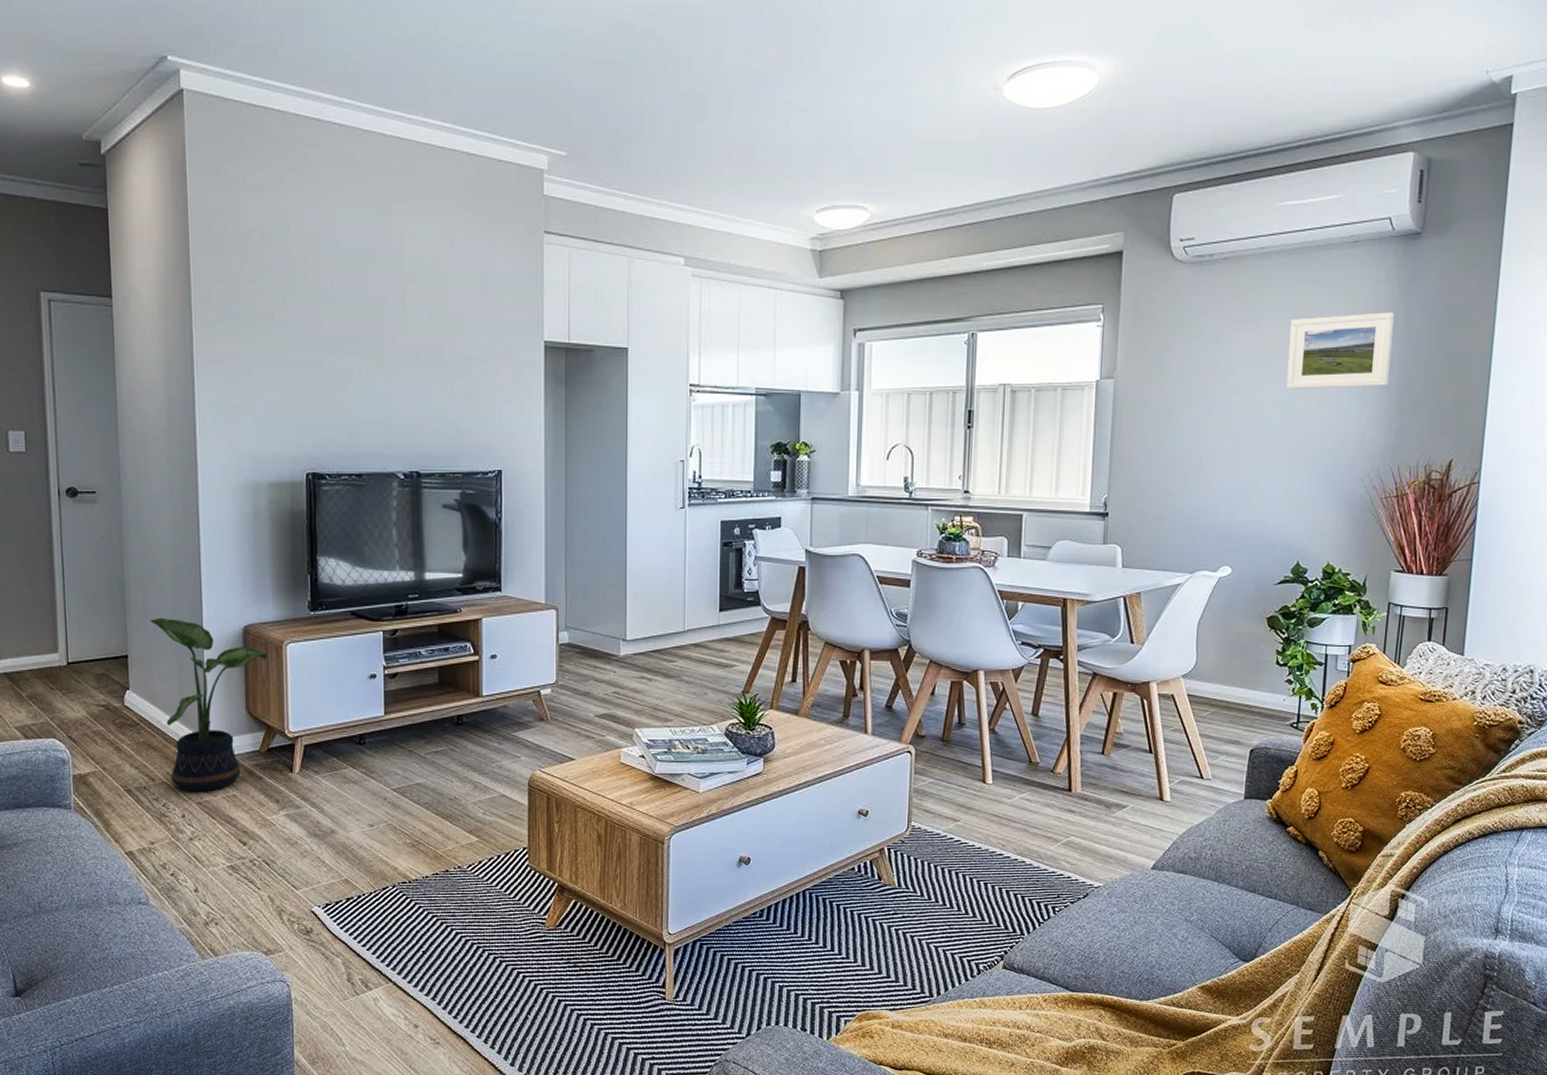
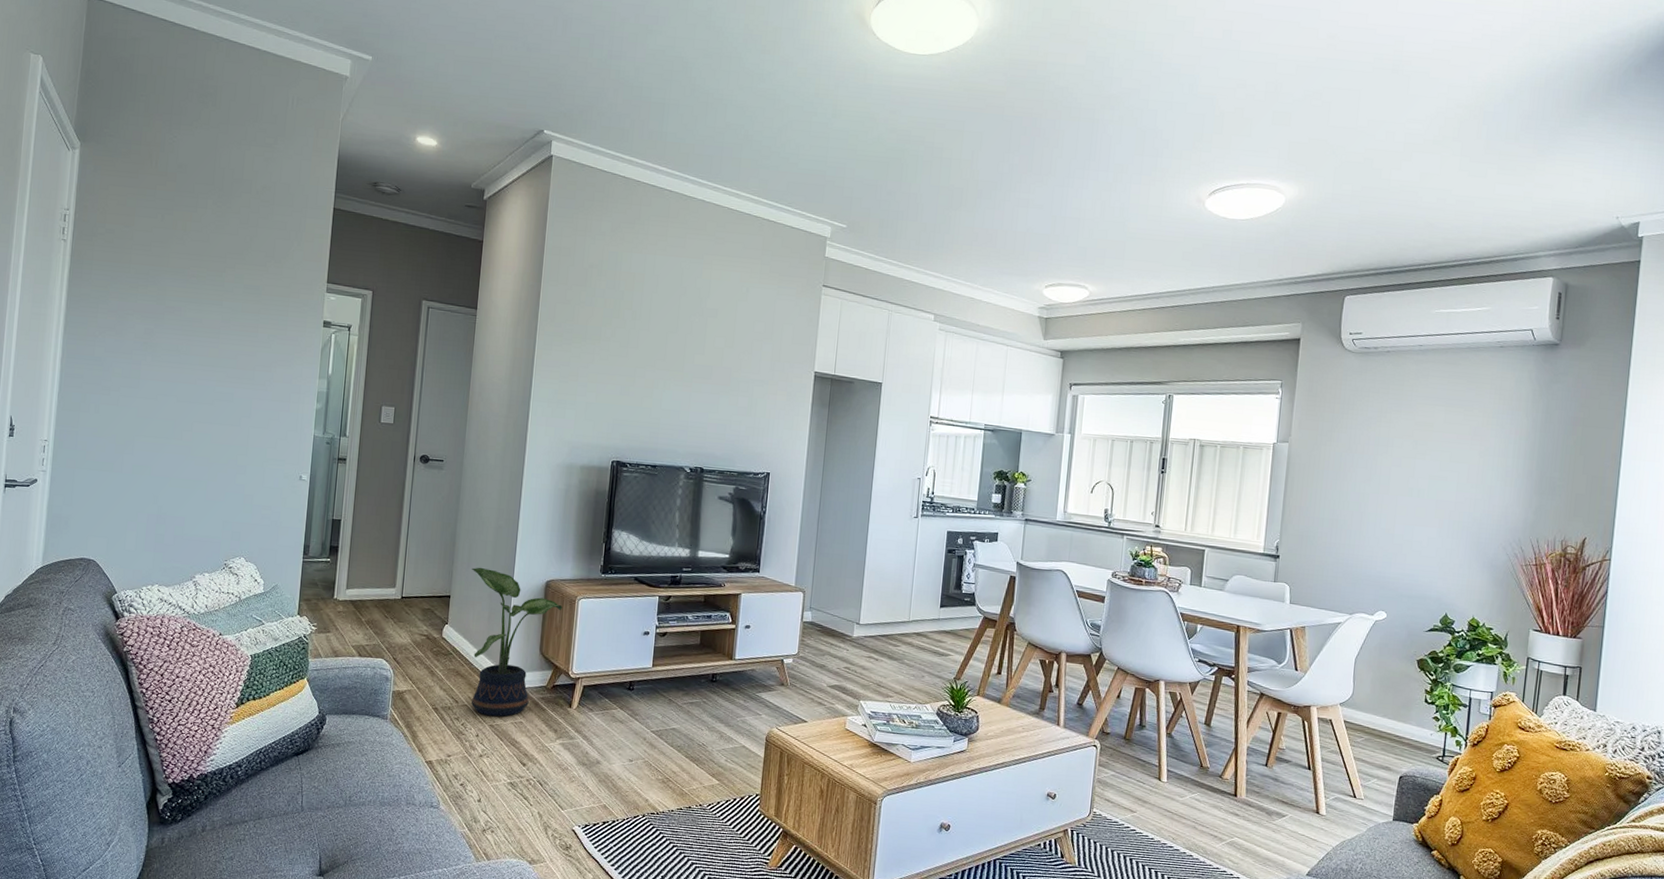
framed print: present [1286,312,1394,390] -> none [1438,406,1535,470]

